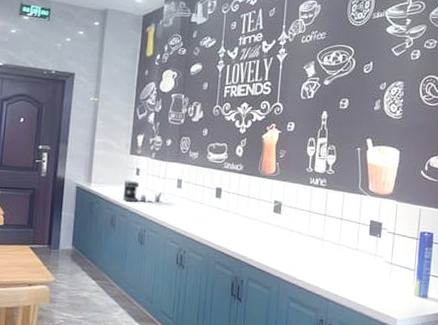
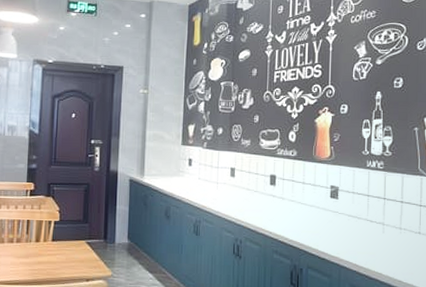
coffee maker: present [122,181,162,203] -> none [176,172,216,193]

